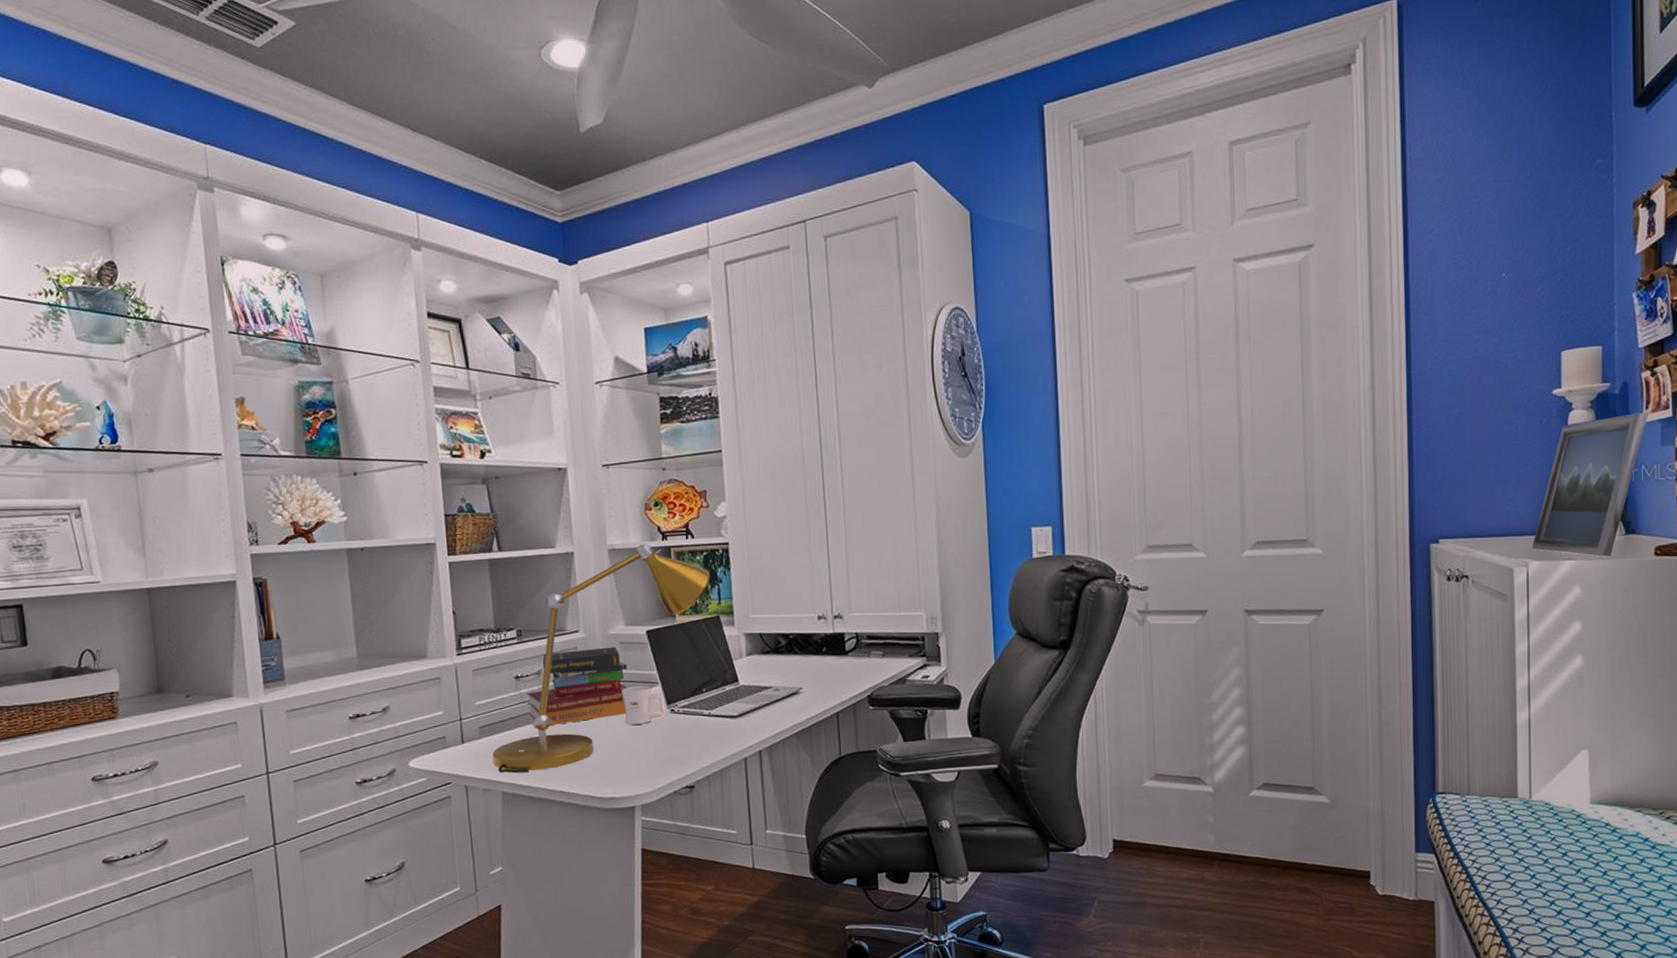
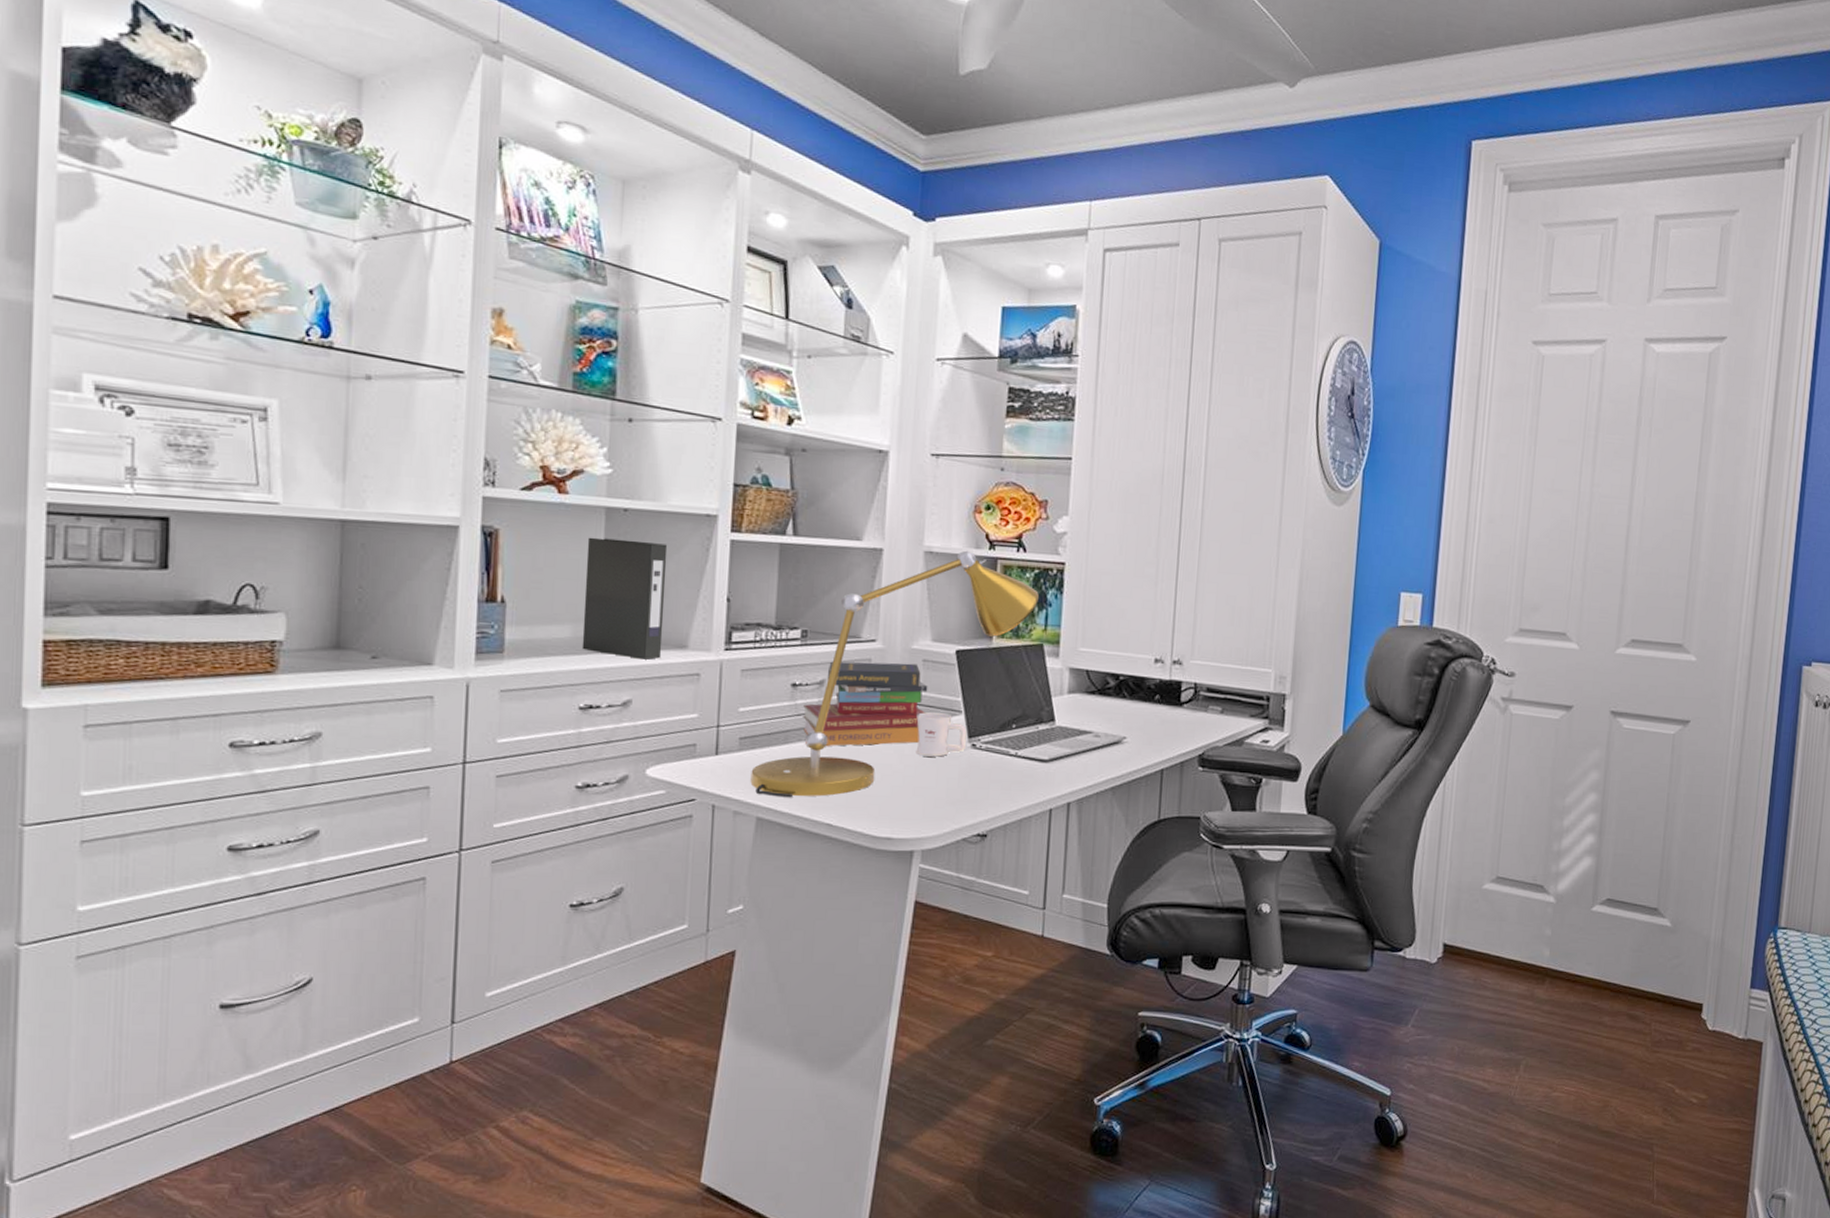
binder: none [336,573,408,671] -> present [582,537,668,660]

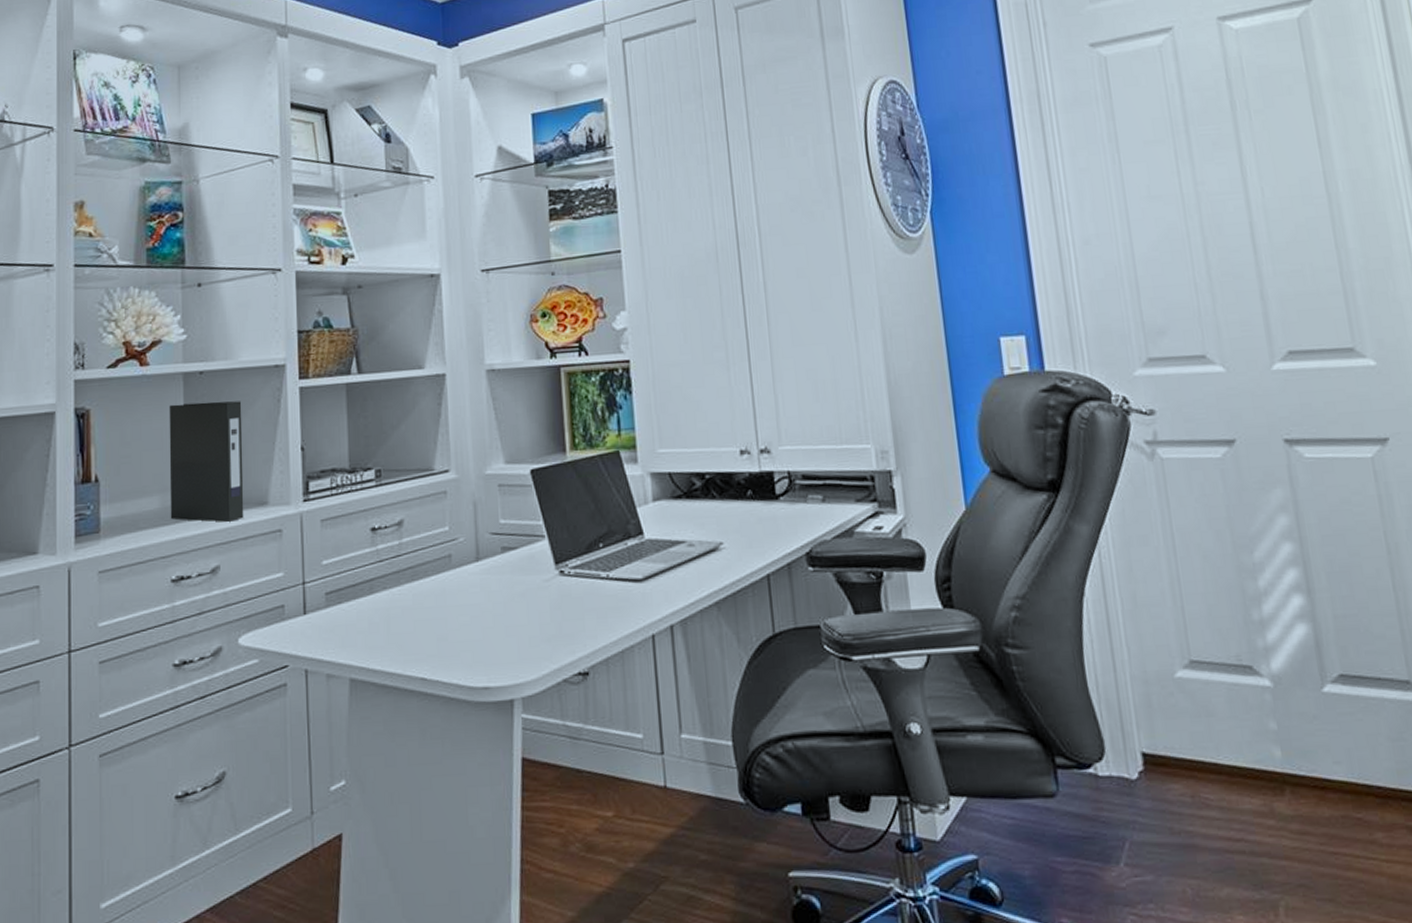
desk lamp: present [750,550,1039,798] -> none [340,362,608,654]
books: present [803,661,928,746] -> none [385,490,507,591]
mug: present [915,711,967,757] -> none [499,539,553,591]

